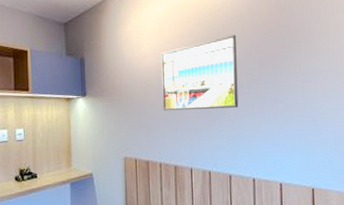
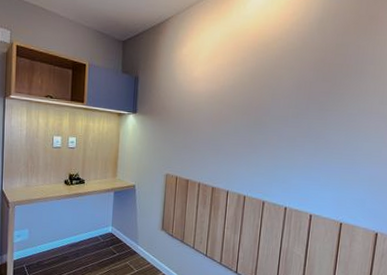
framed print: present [161,34,239,111] -> none [208,67,288,139]

